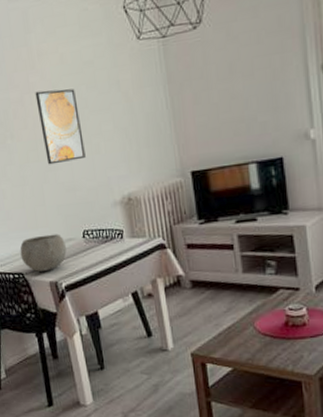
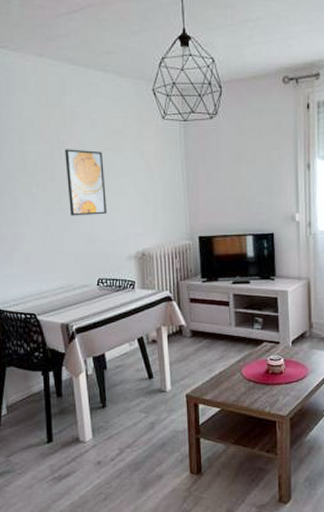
bowl: present [20,233,67,272] -> none [34,279,80,313]

